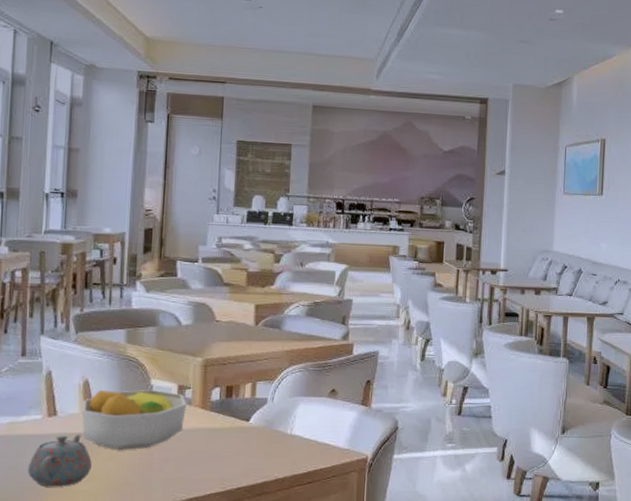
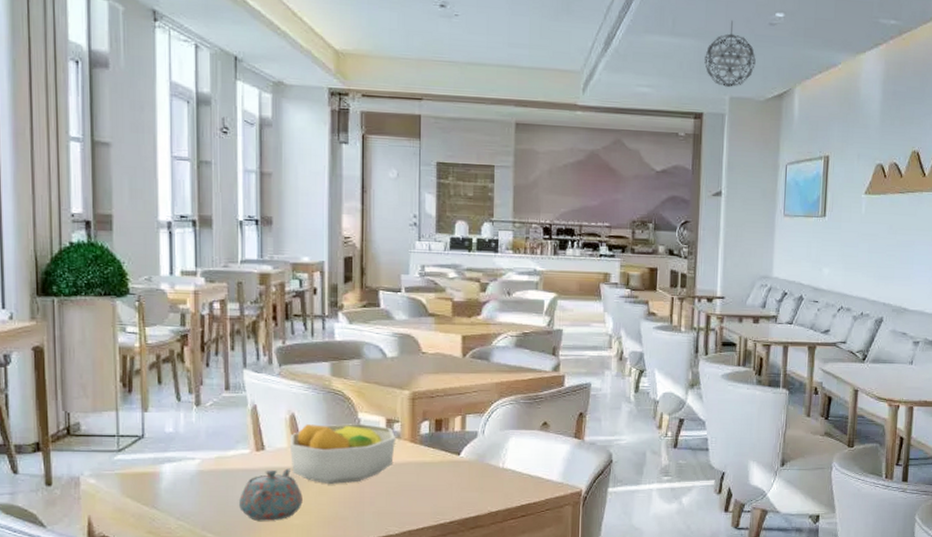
pendant light: none [490,16,537,76] -> present [704,20,756,88]

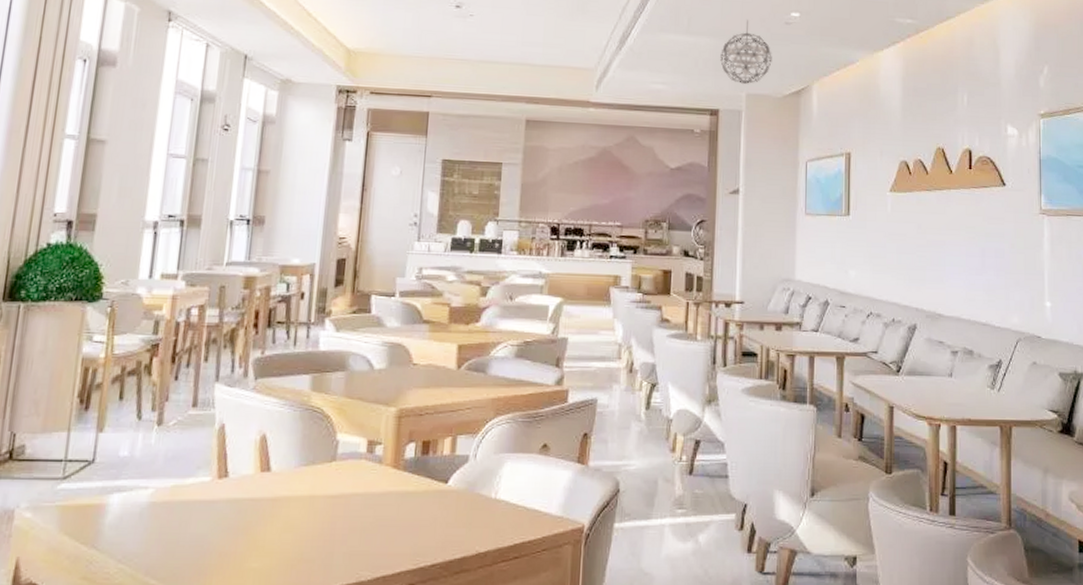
teapot: present [238,468,303,521] -> none [190,499,265,564]
fruit bowl: present [289,423,396,484] -> none [256,445,377,518]

